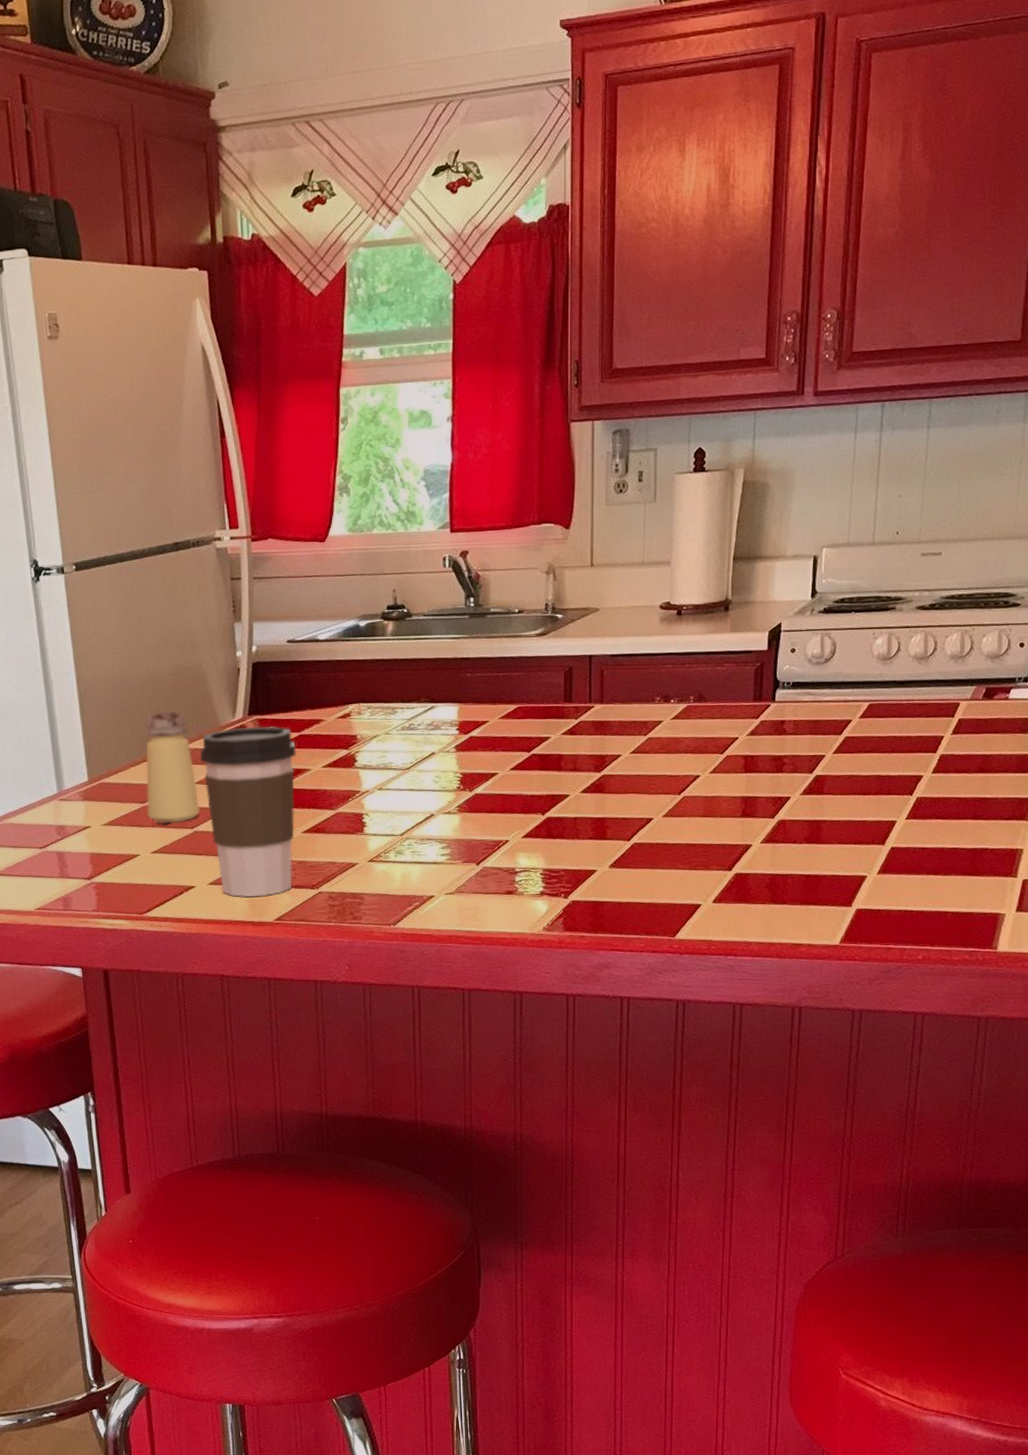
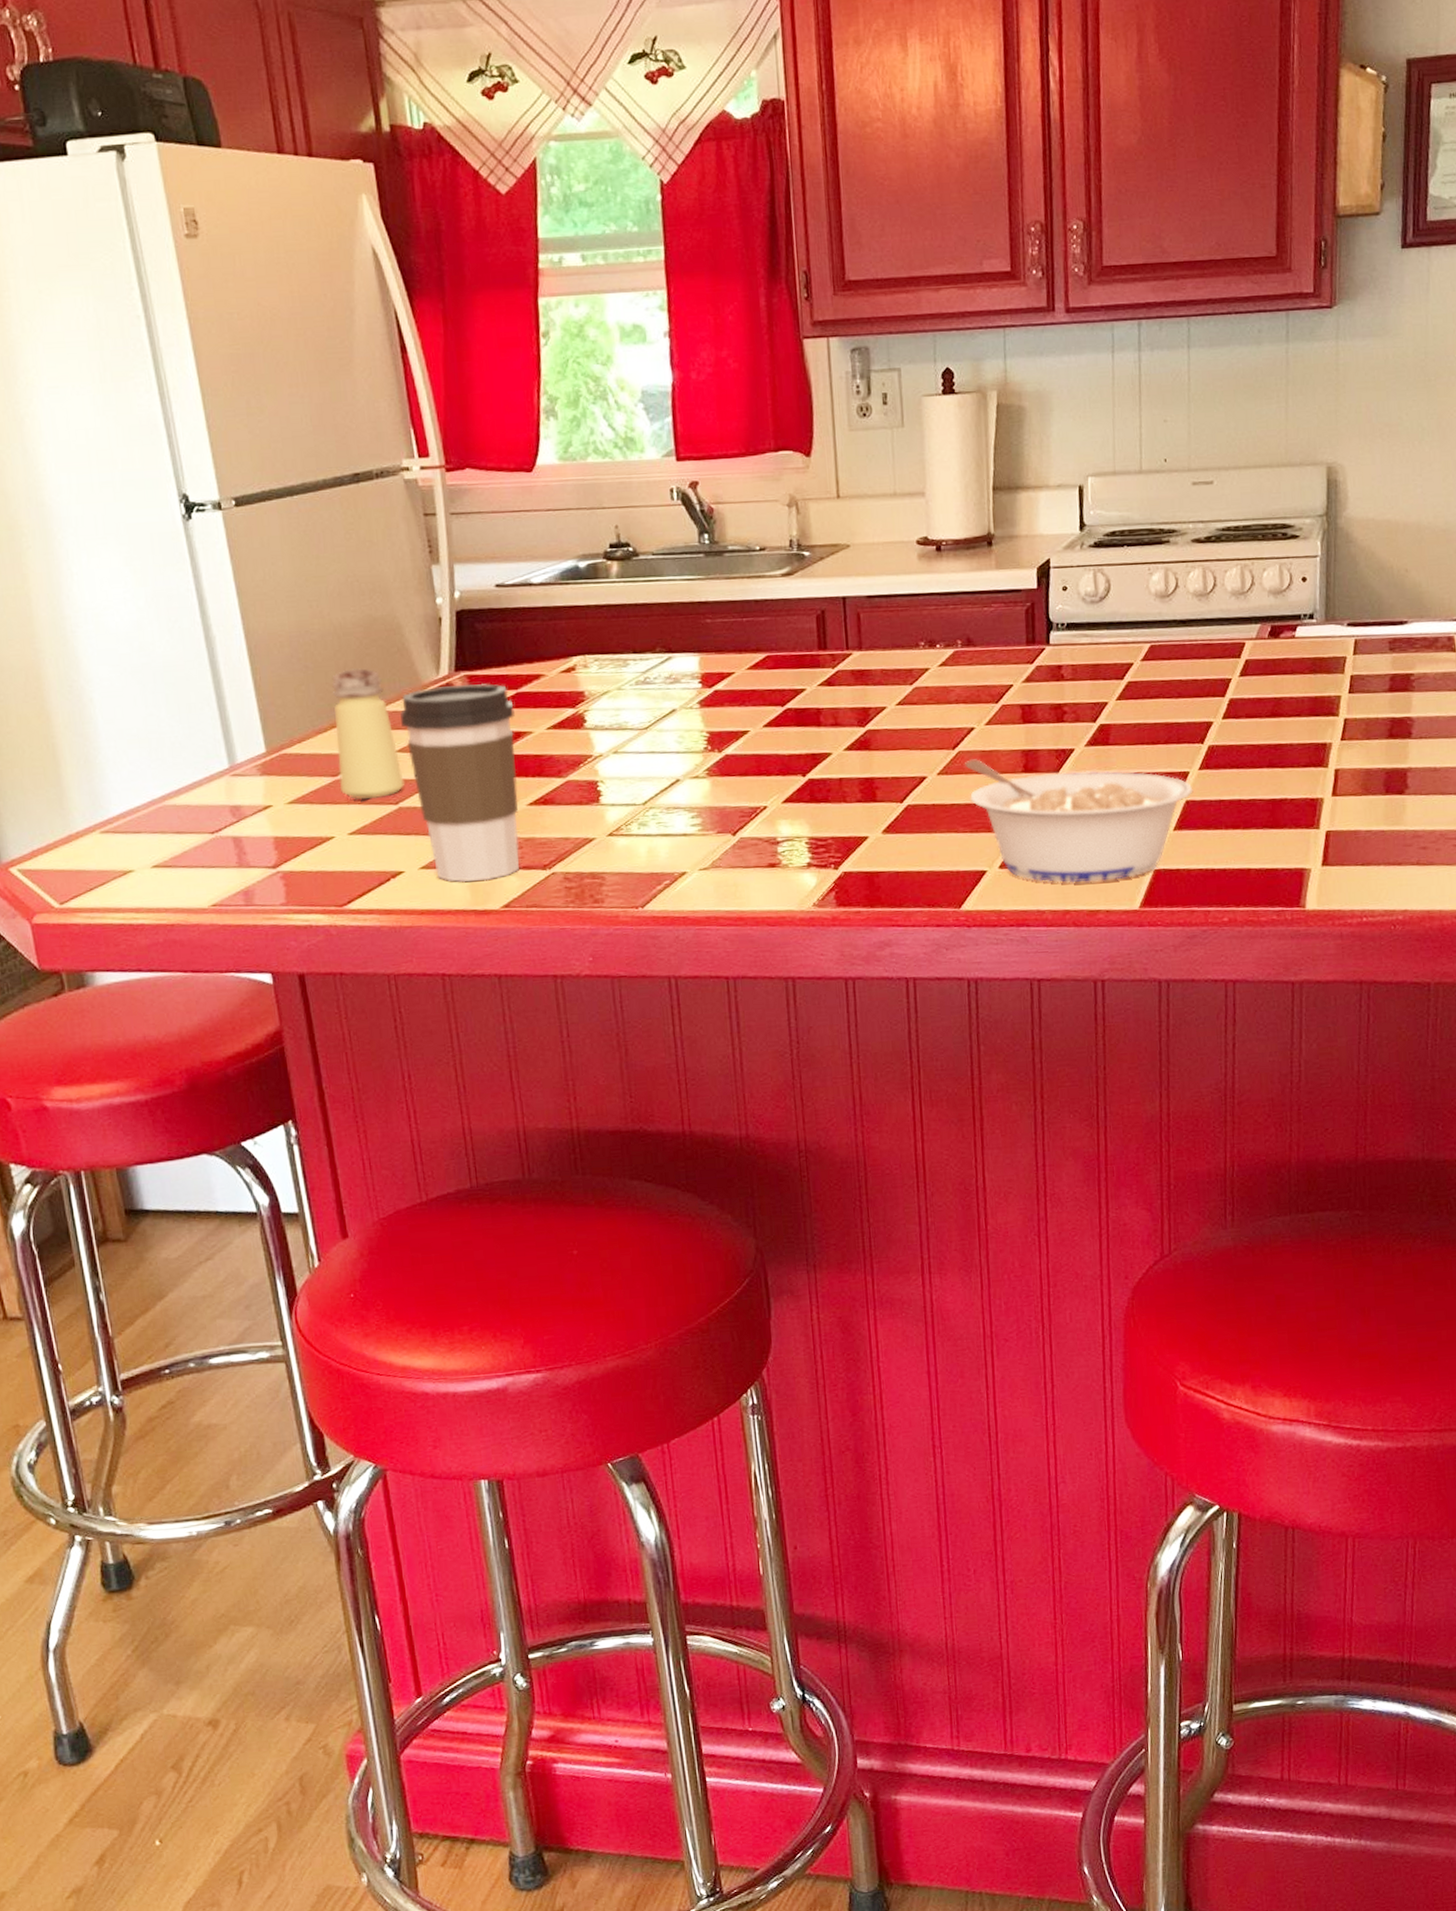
legume: none [688,804,899,919] -> present [964,759,1193,883]

